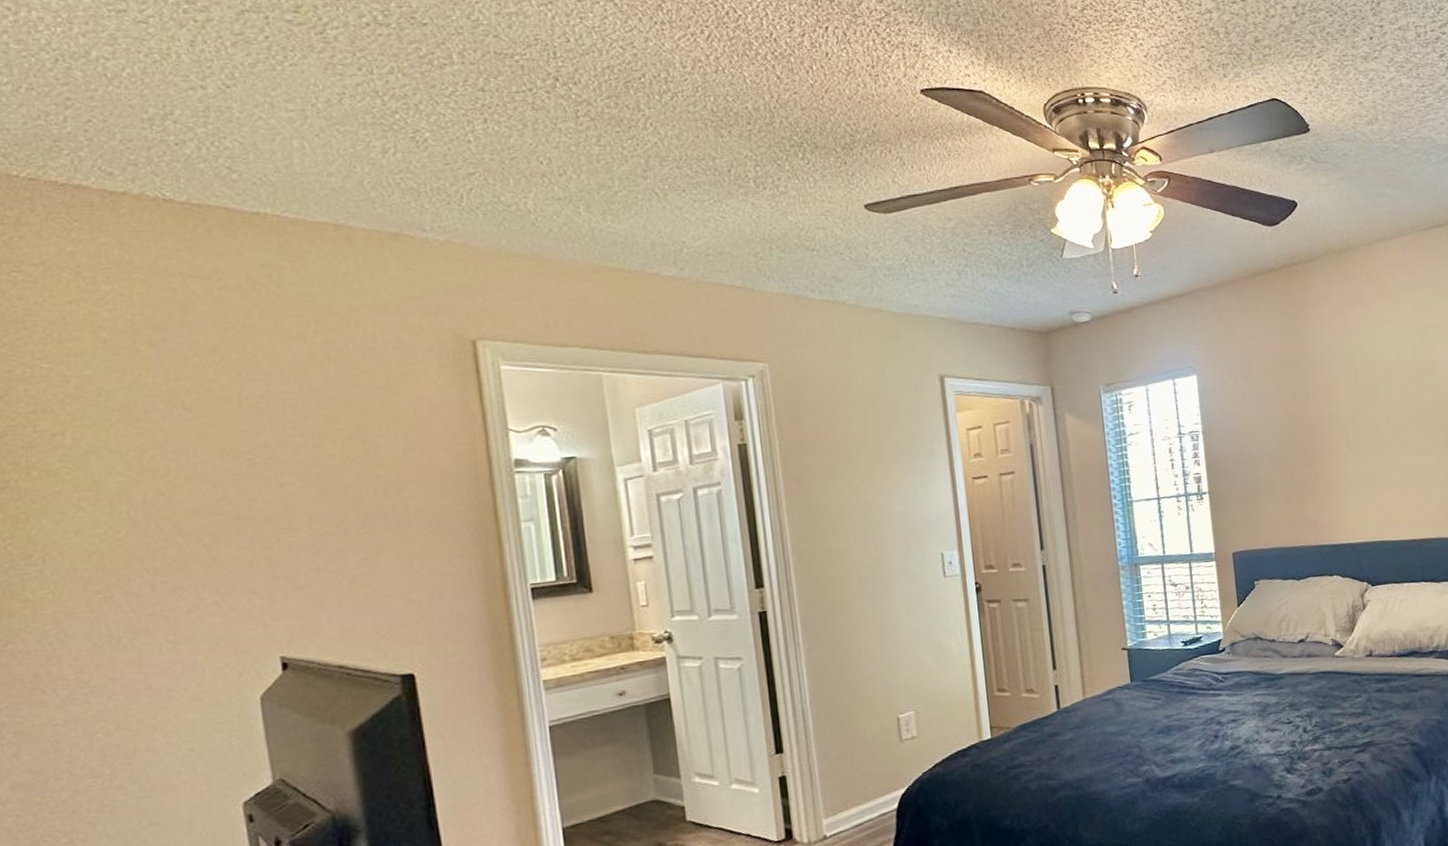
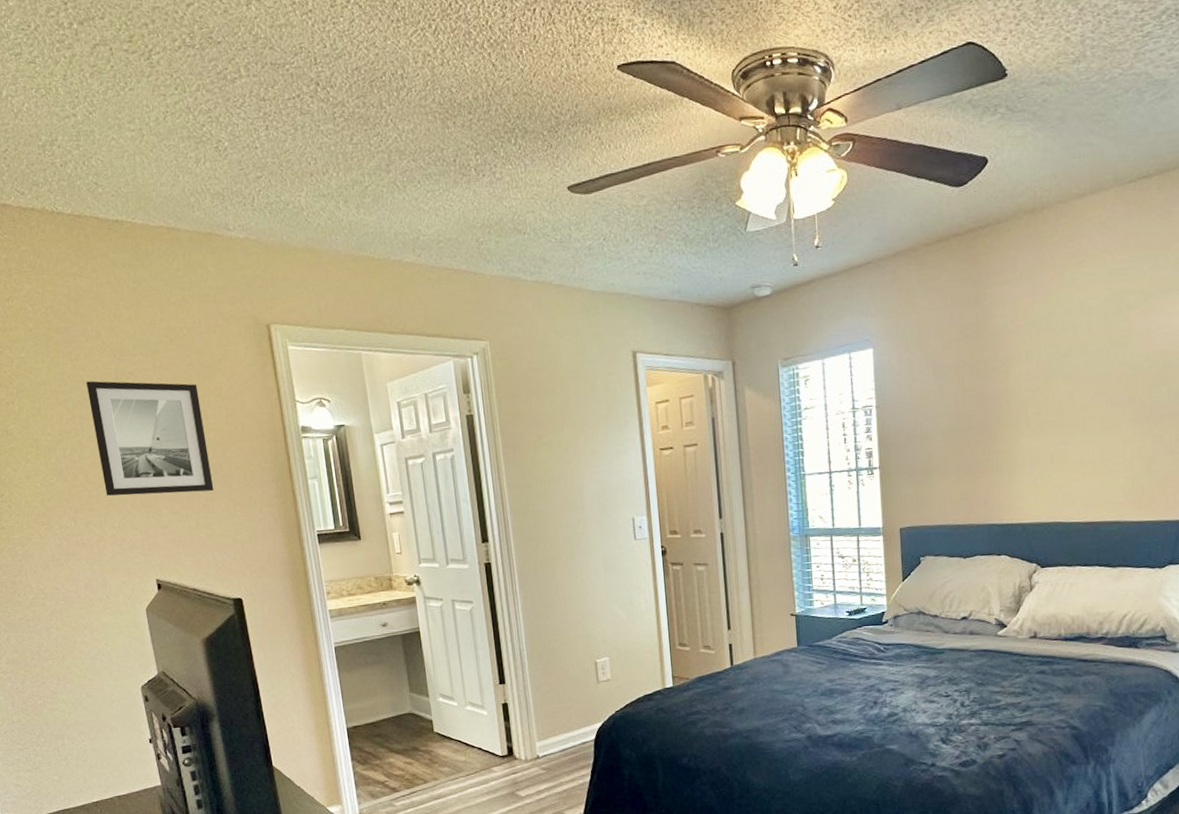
wall art: none [189,405,381,551] -> present [86,381,214,496]

